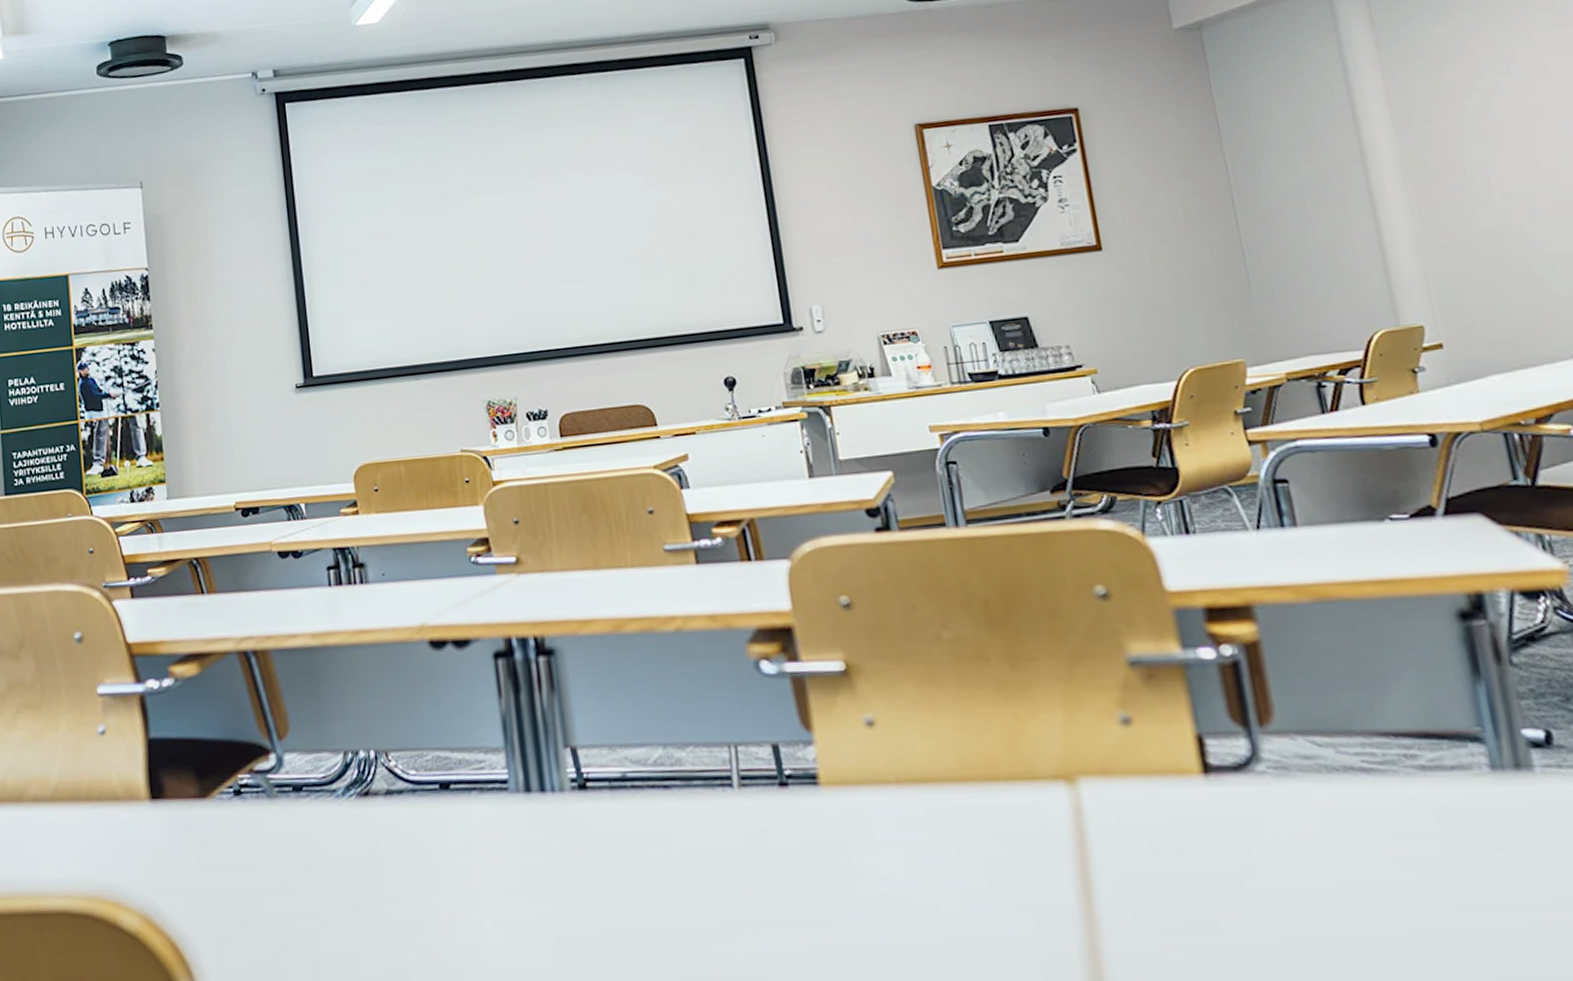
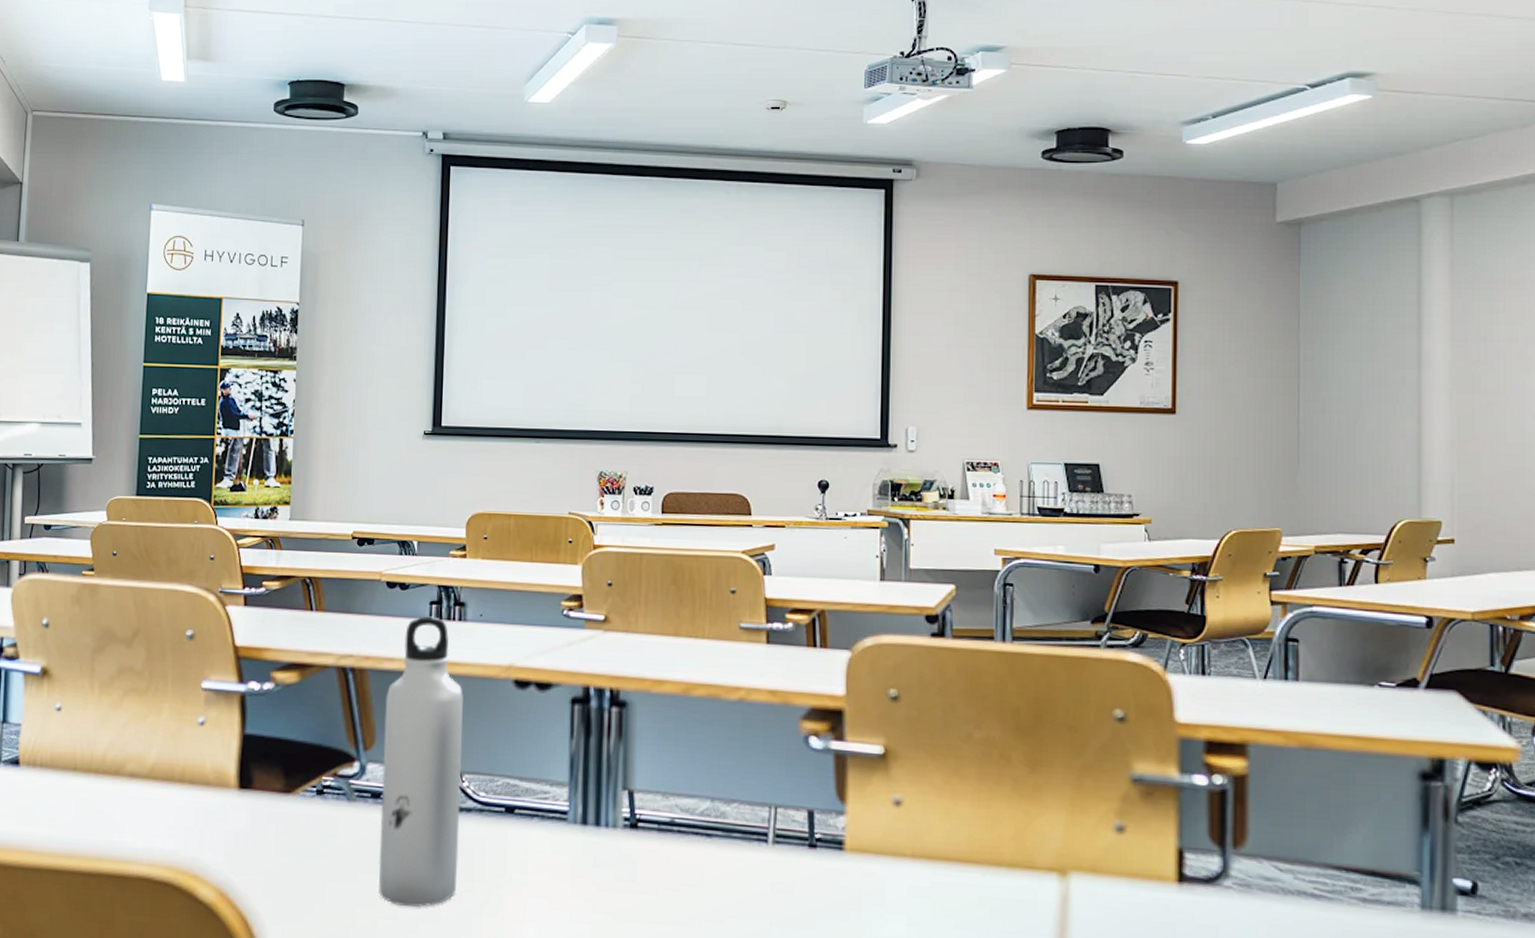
water bottle: none [294,582,399,910] -> present [378,616,463,908]

